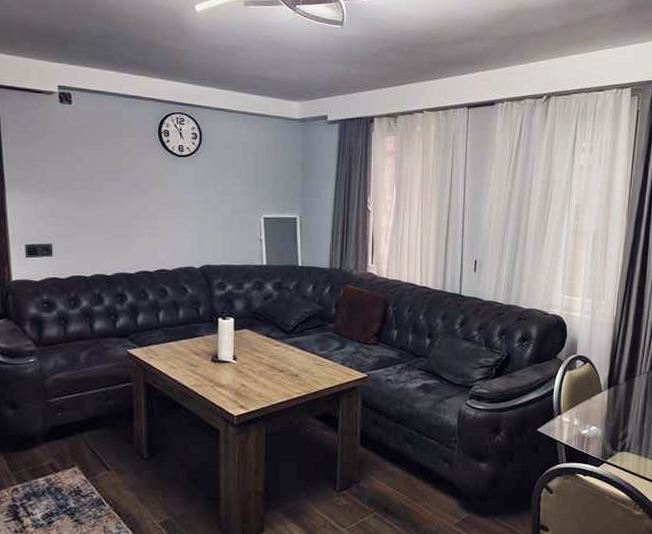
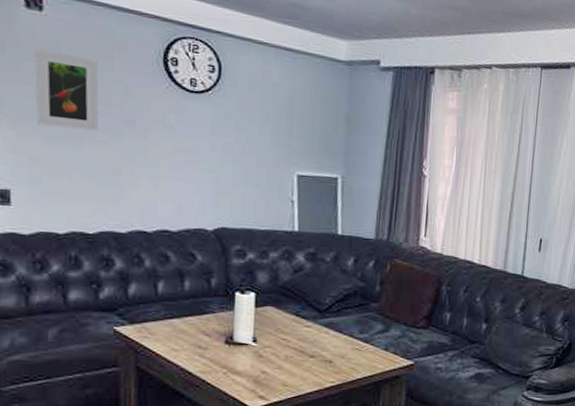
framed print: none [67,134,113,194] -> present [34,49,99,131]

